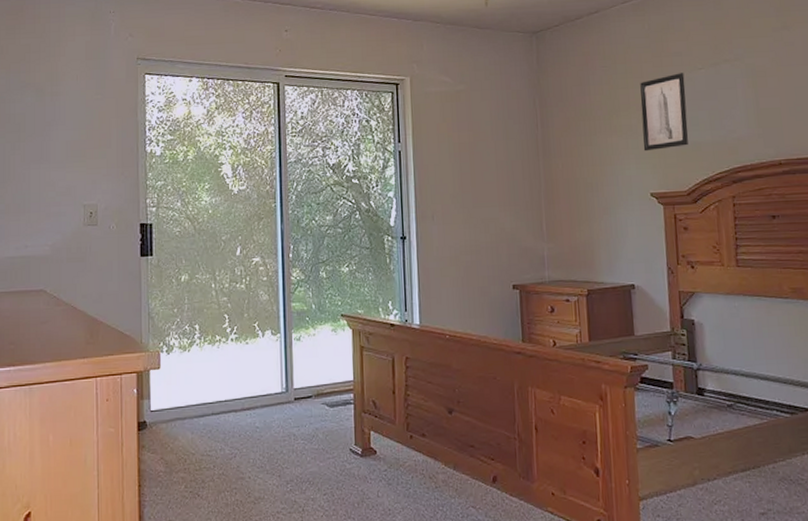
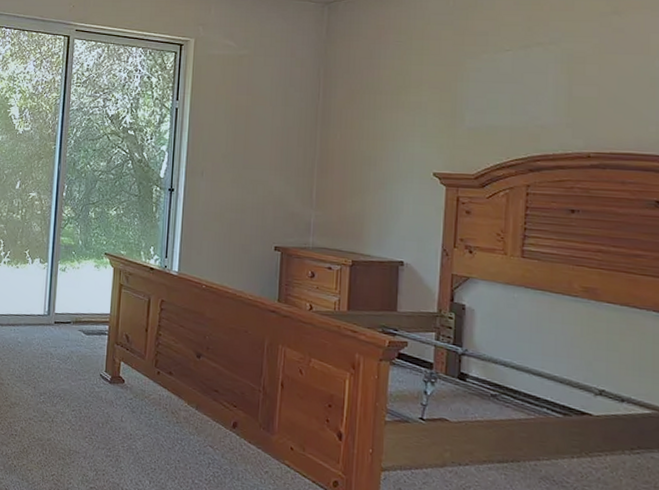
wall art: present [640,73,688,152] -> none [431,53,488,131]

